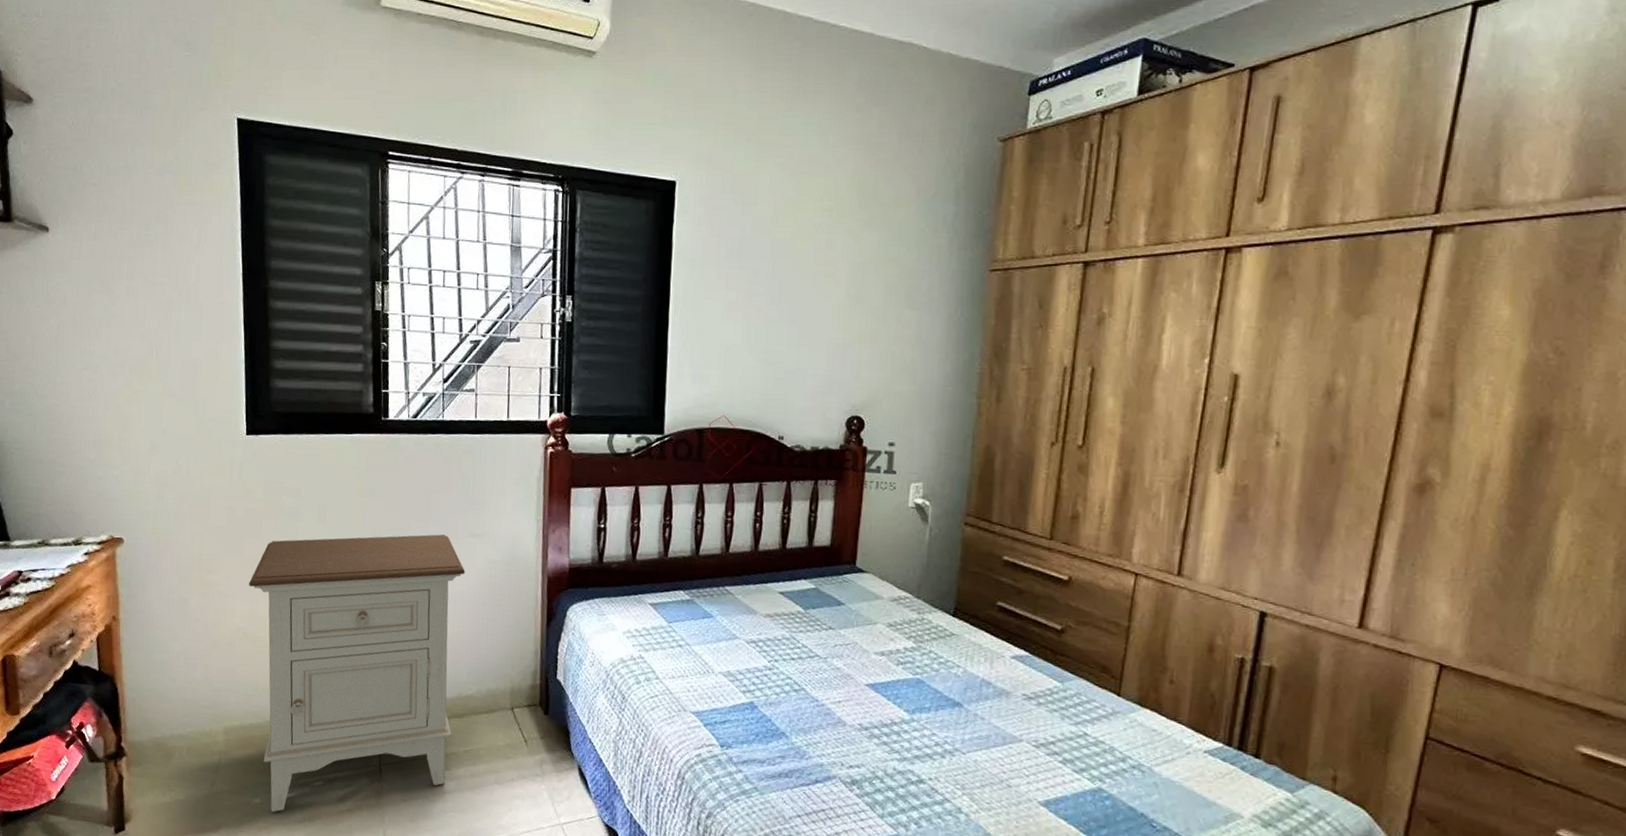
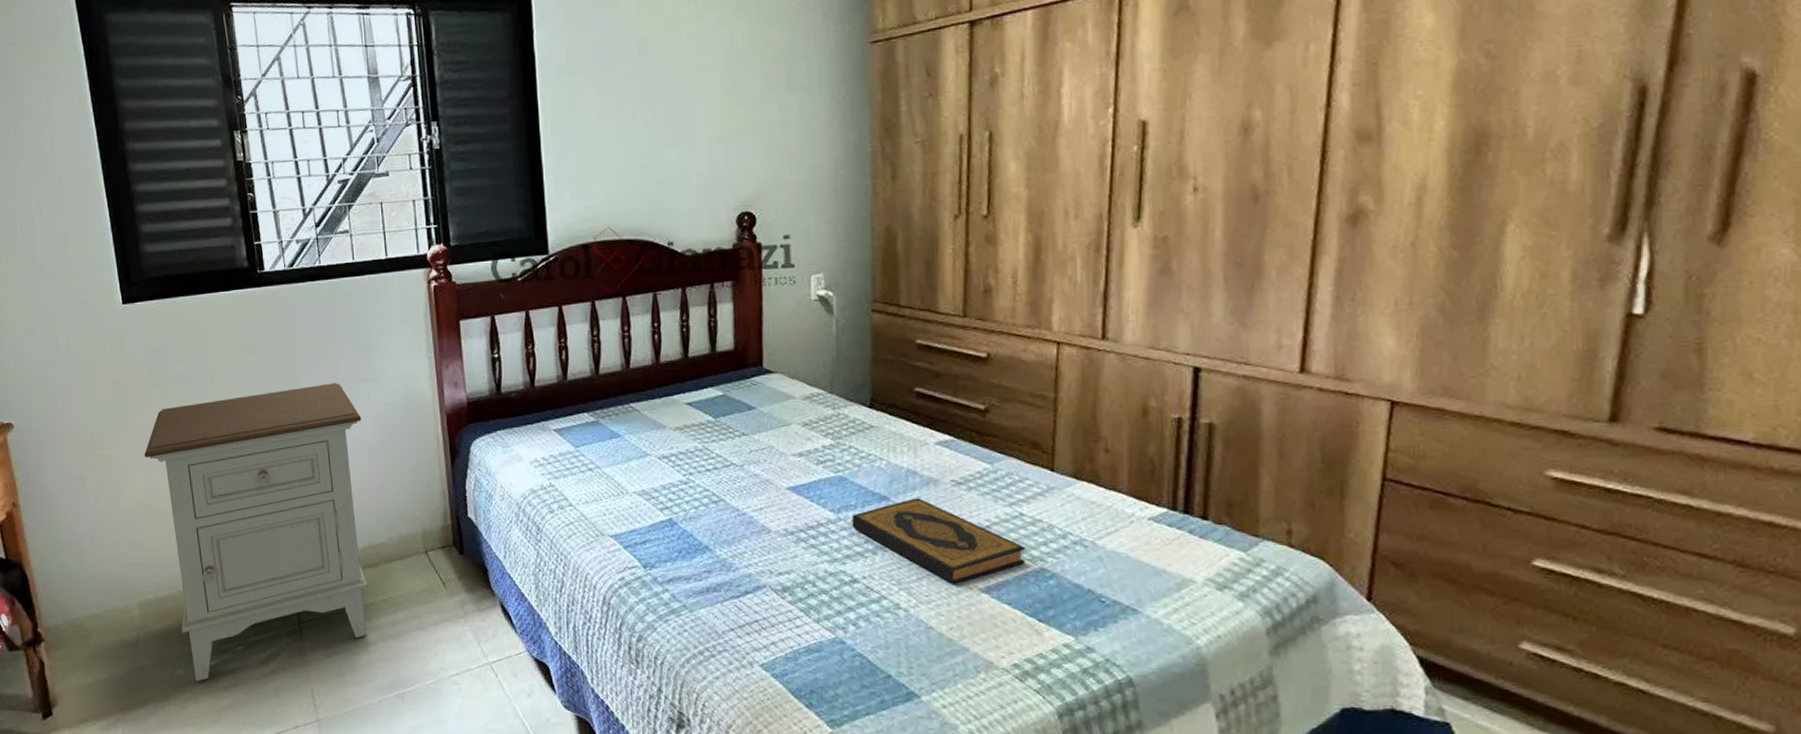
hardback book: none [924,707,1087,795] -> present [851,498,1026,584]

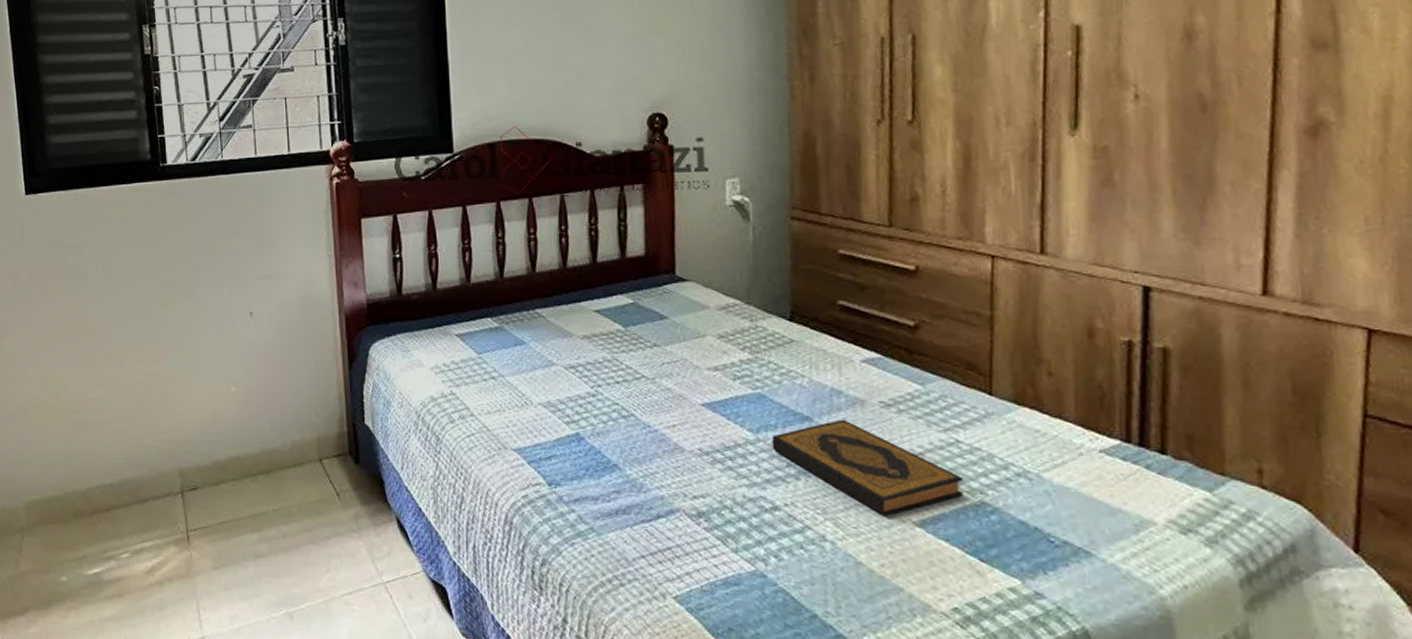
nightstand: present [144,383,367,682] -> none [39,280,259,590]

